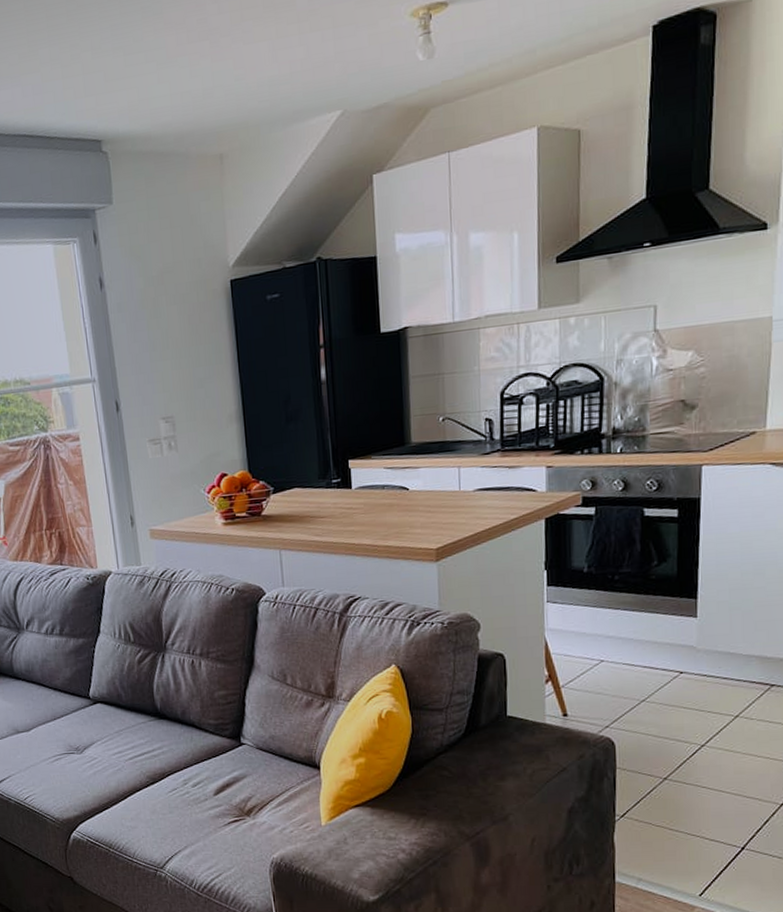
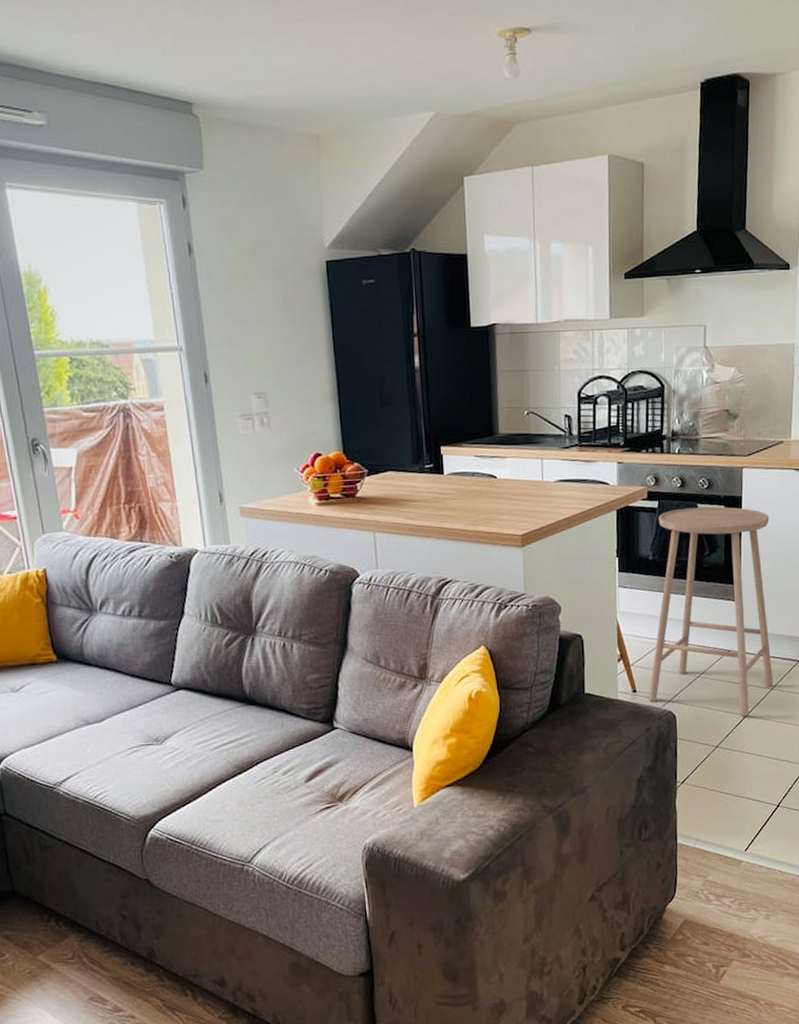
stool: none [582,510,738,747] -> present [649,506,773,717]

